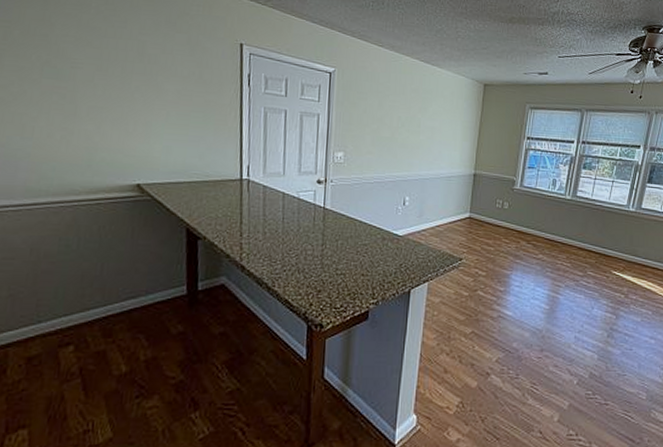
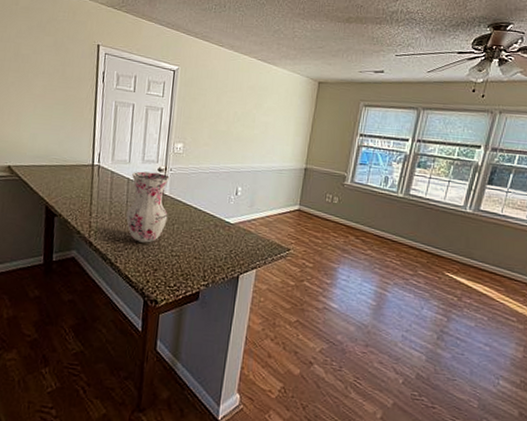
vase: none [282,184,330,263] -> present [126,171,170,243]

